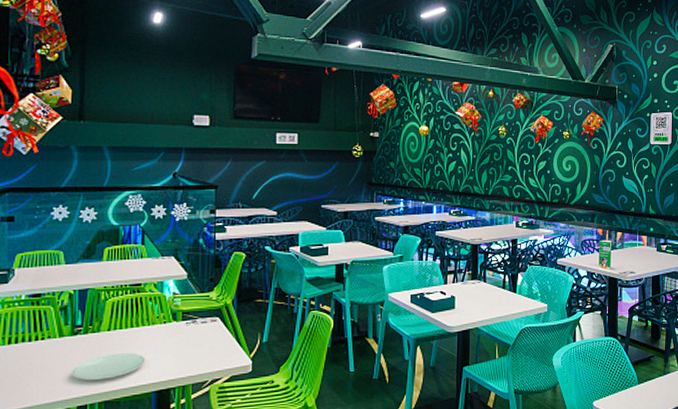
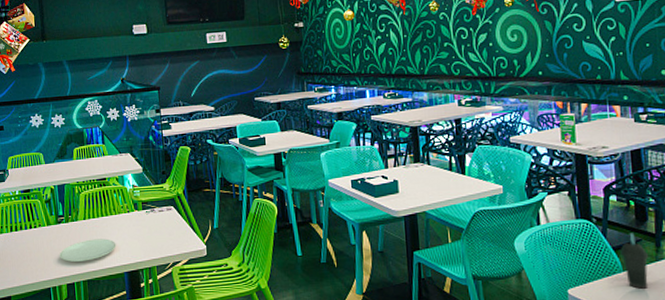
cup: none [637,349,659,400] -> present [620,233,649,289]

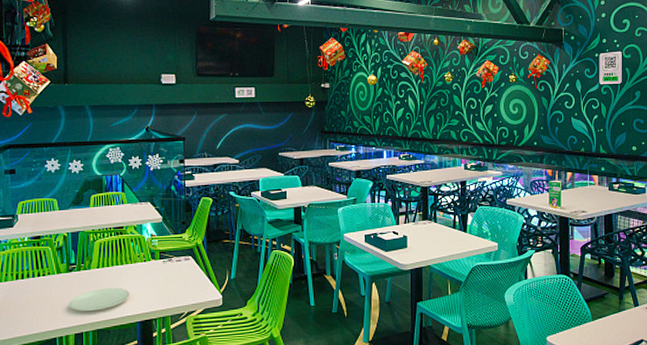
cup: present [620,233,649,289] -> none [591,287,614,336]

